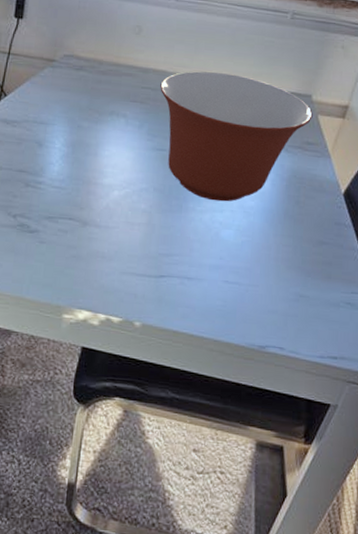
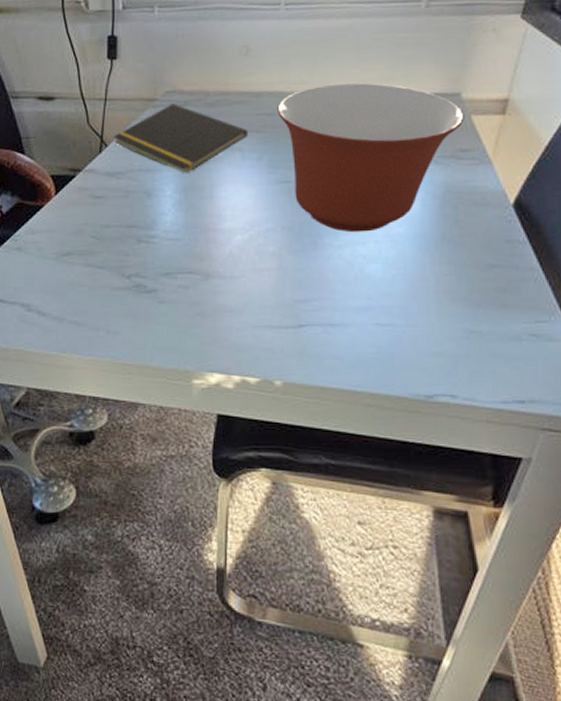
notepad: none [13,66,134,130] -> present [113,103,249,173]

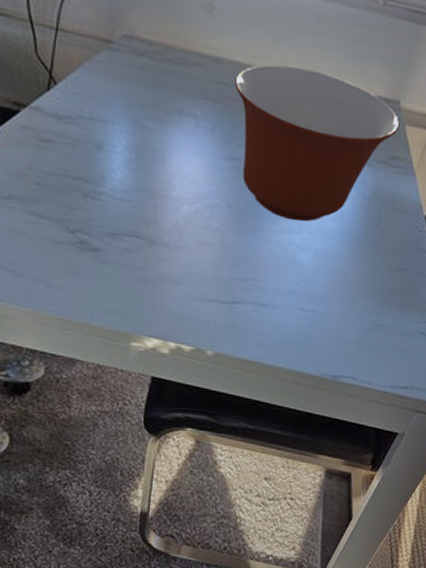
notepad: present [113,103,249,173] -> none [63,50,205,130]

